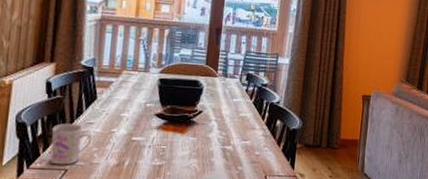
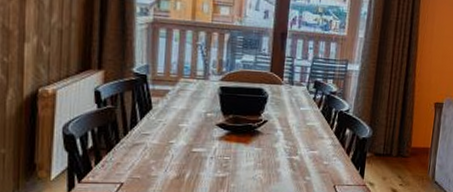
mug: present [50,123,92,165] -> none [103,135,149,179]

